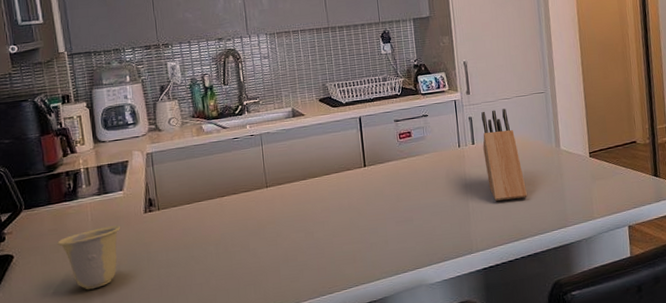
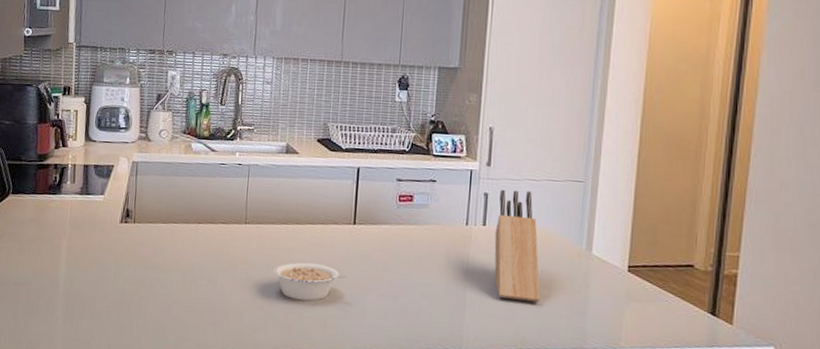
cup: present [57,225,120,290] -> none [35,228,95,289]
legume: none [300,208,366,245] -> present [273,262,346,302]

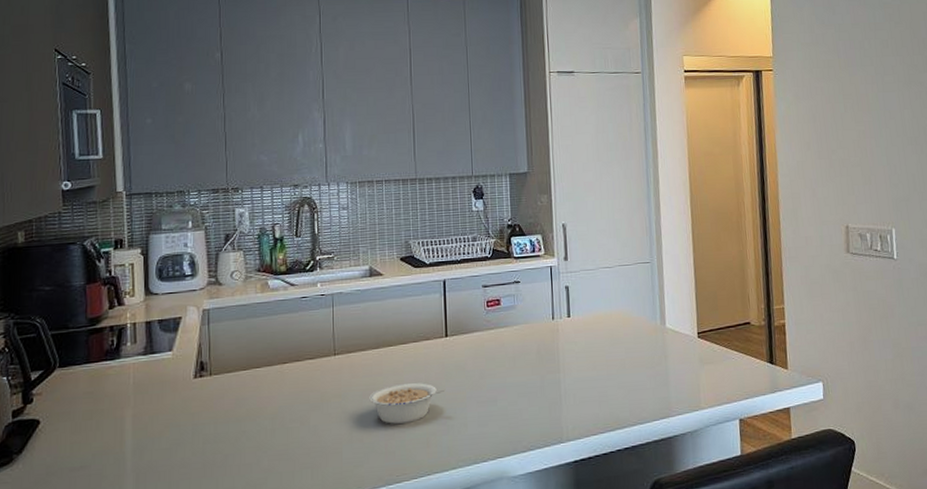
knife block: present [494,189,540,303] -> none [579,278,627,383]

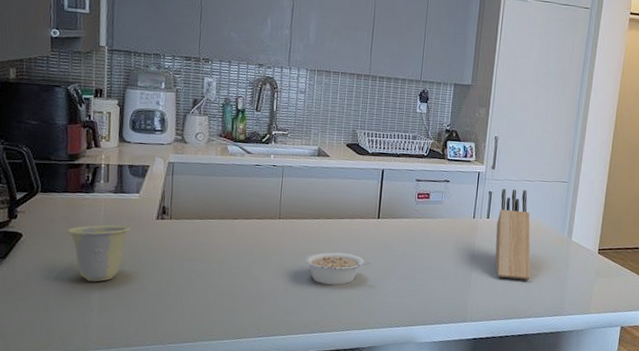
cup: none [92,390,165,466] -> present [67,224,131,282]
knife block: none [579,278,627,383] -> present [495,188,531,280]

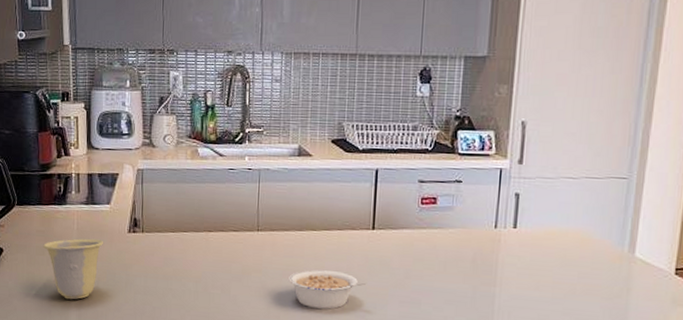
knife block: present [495,188,531,280] -> none [525,188,576,309]

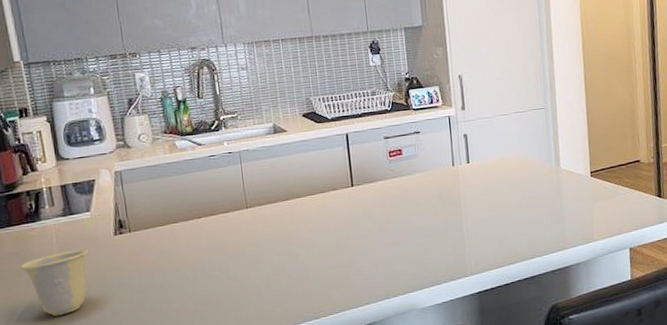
legume: present [289,269,366,310] -> none [283,229,354,268]

